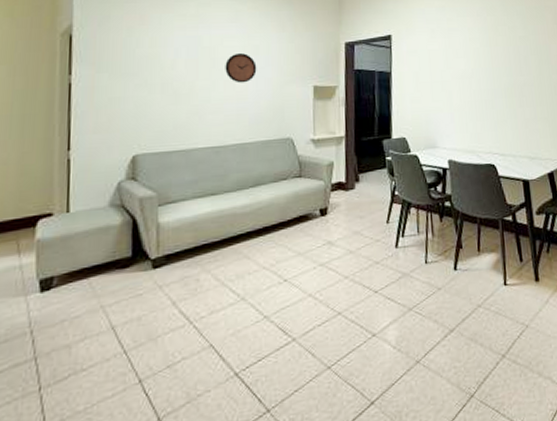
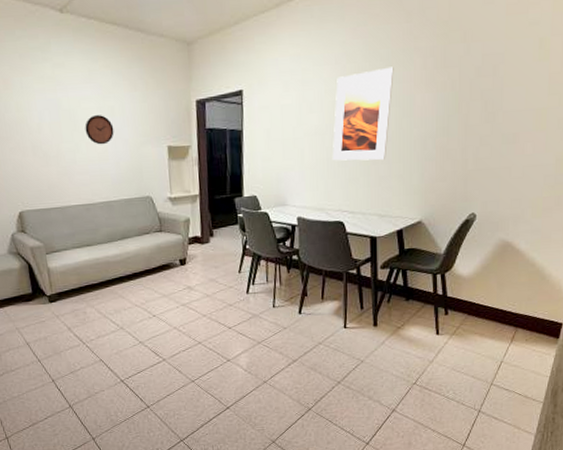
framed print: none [479,21,530,104] -> present [332,66,394,161]

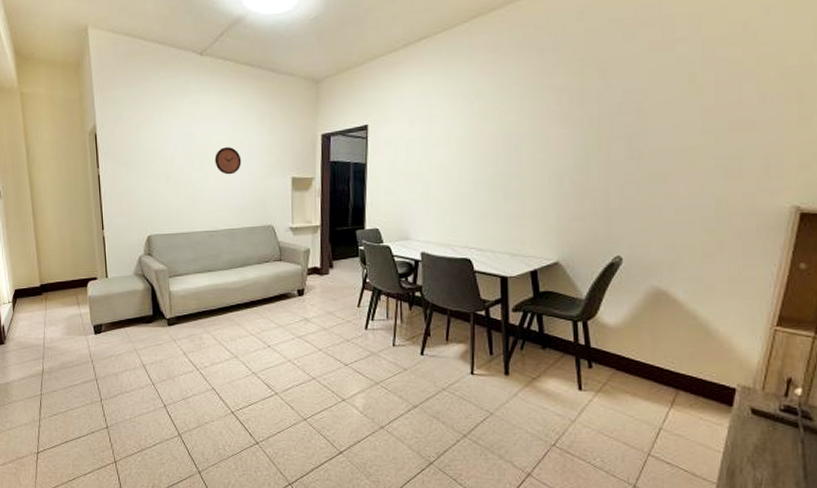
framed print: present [332,66,394,161] -> none [459,103,526,197]

